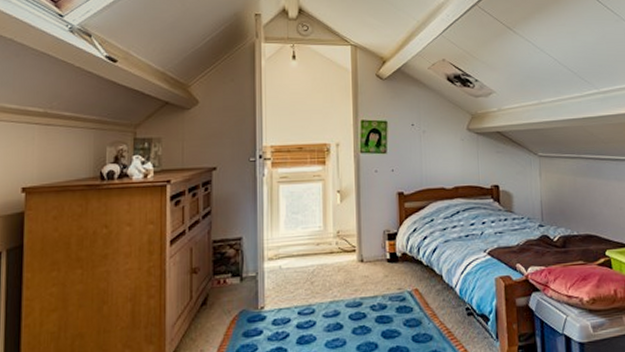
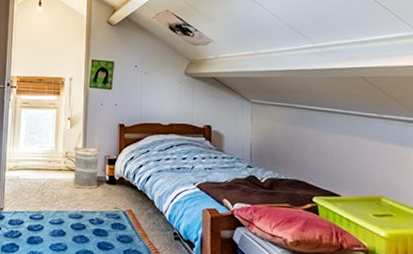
basket: none [346,205,378,272] -> present [73,133,100,189]

